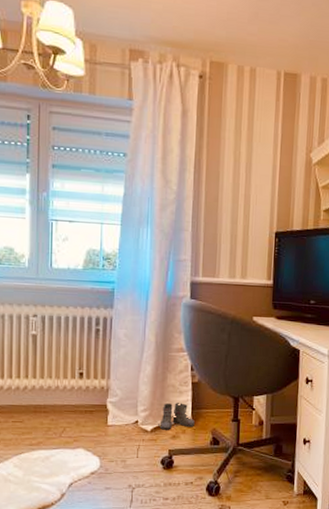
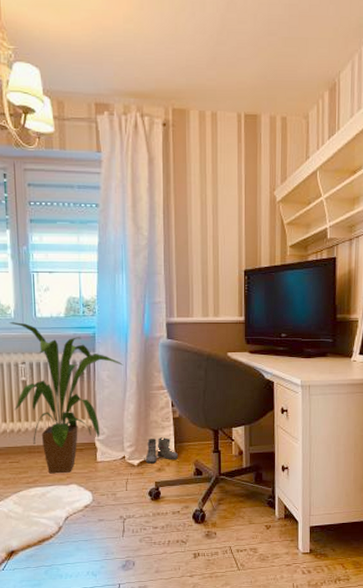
house plant: none [22,271,142,436] -> present [9,322,123,474]

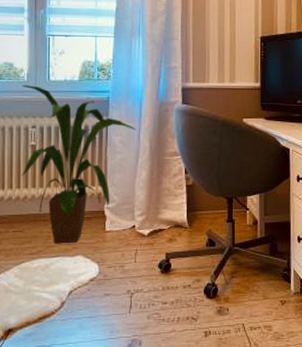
boots: present [145,437,178,464] -> none [156,206,190,234]

